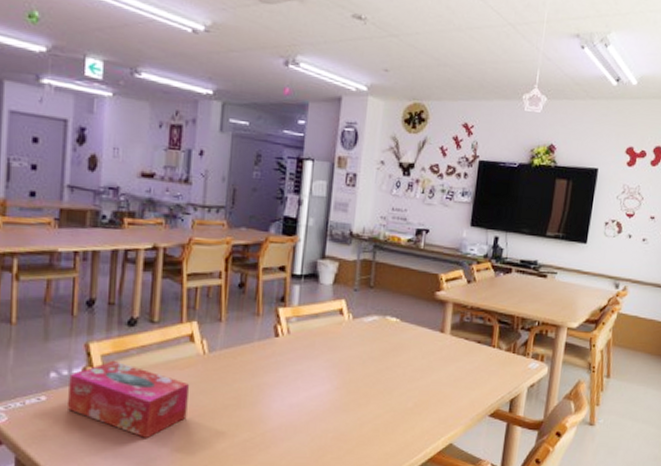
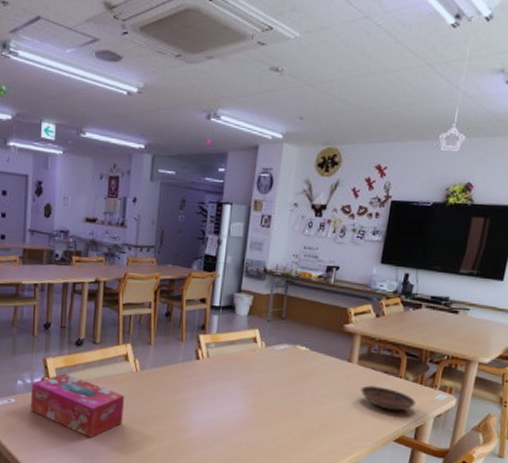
bowl: none [454,357,509,383] -> present [360,385,416,411]

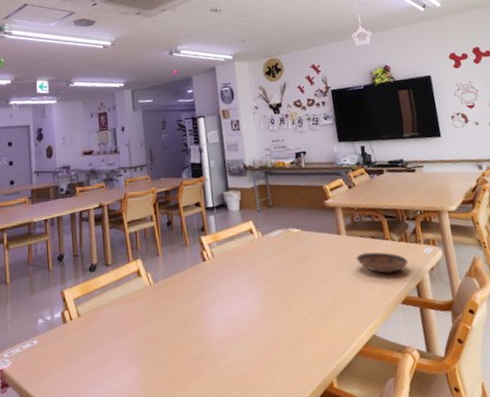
tissue box: present [31,373,124,438] -> none [52,301,146,366]

